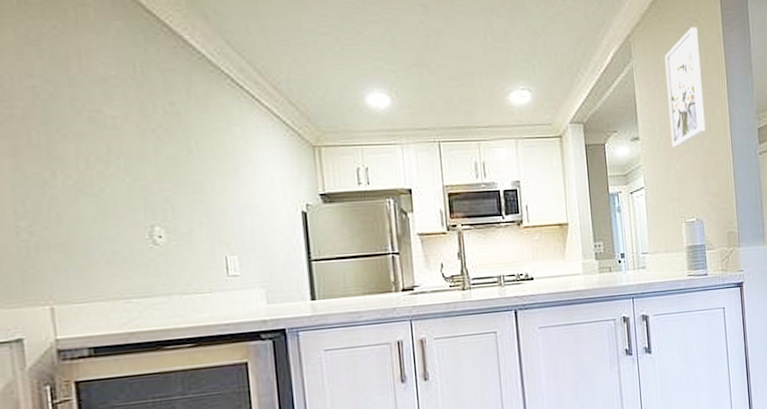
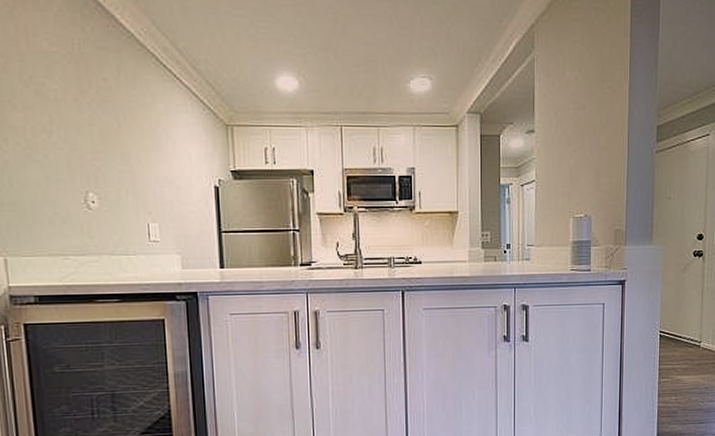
wall art: present [664,27,706,147] -> none [566,17,604,142]

